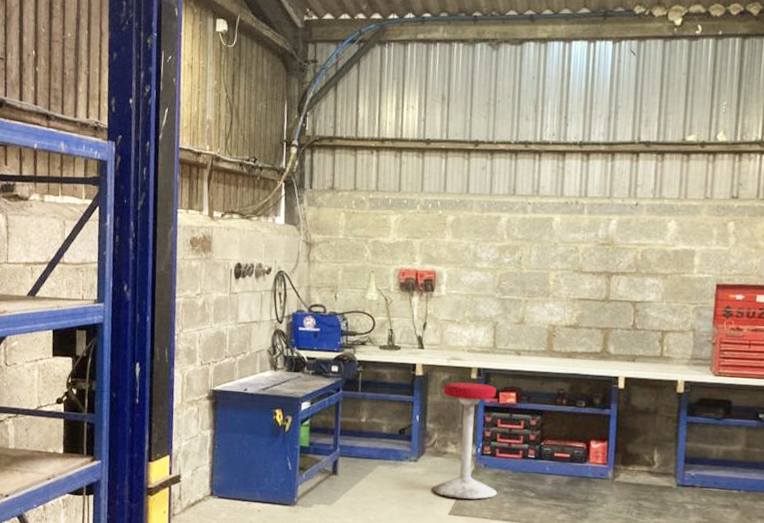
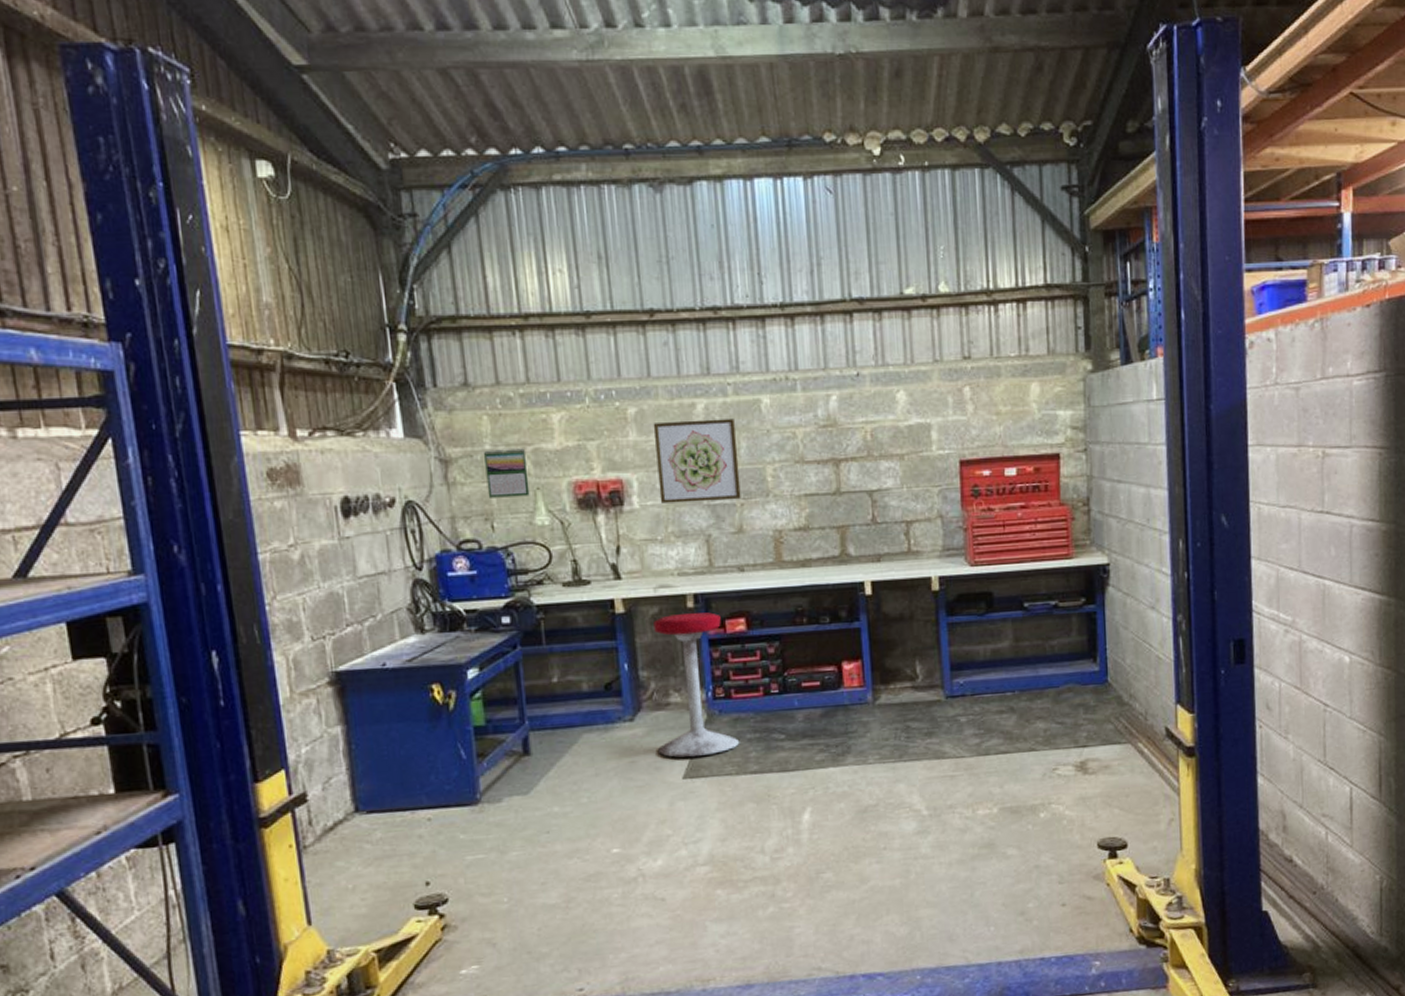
calendar: none [336,238,368,277] -> present [484,448,530,498]
wall art: none [462,229,530,297] -> present [653,418,741,504]

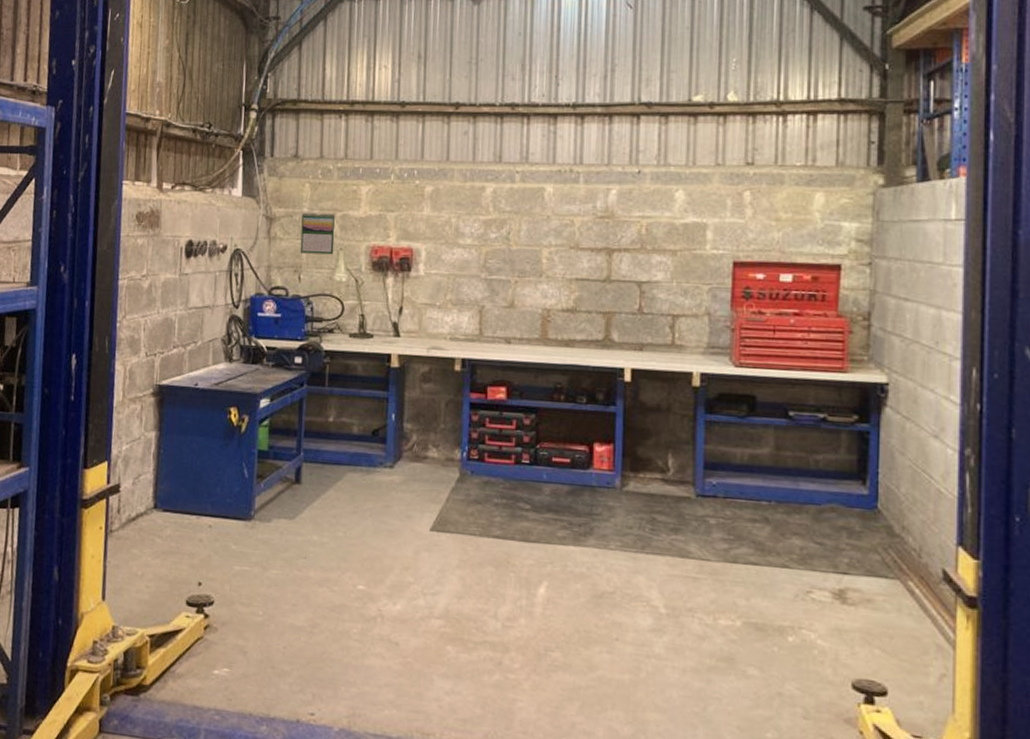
wall art: present [653,418,741,504] -> none [443,201,519,277]
stool: present [653,612,740,758] -> none [411,375,487,513]

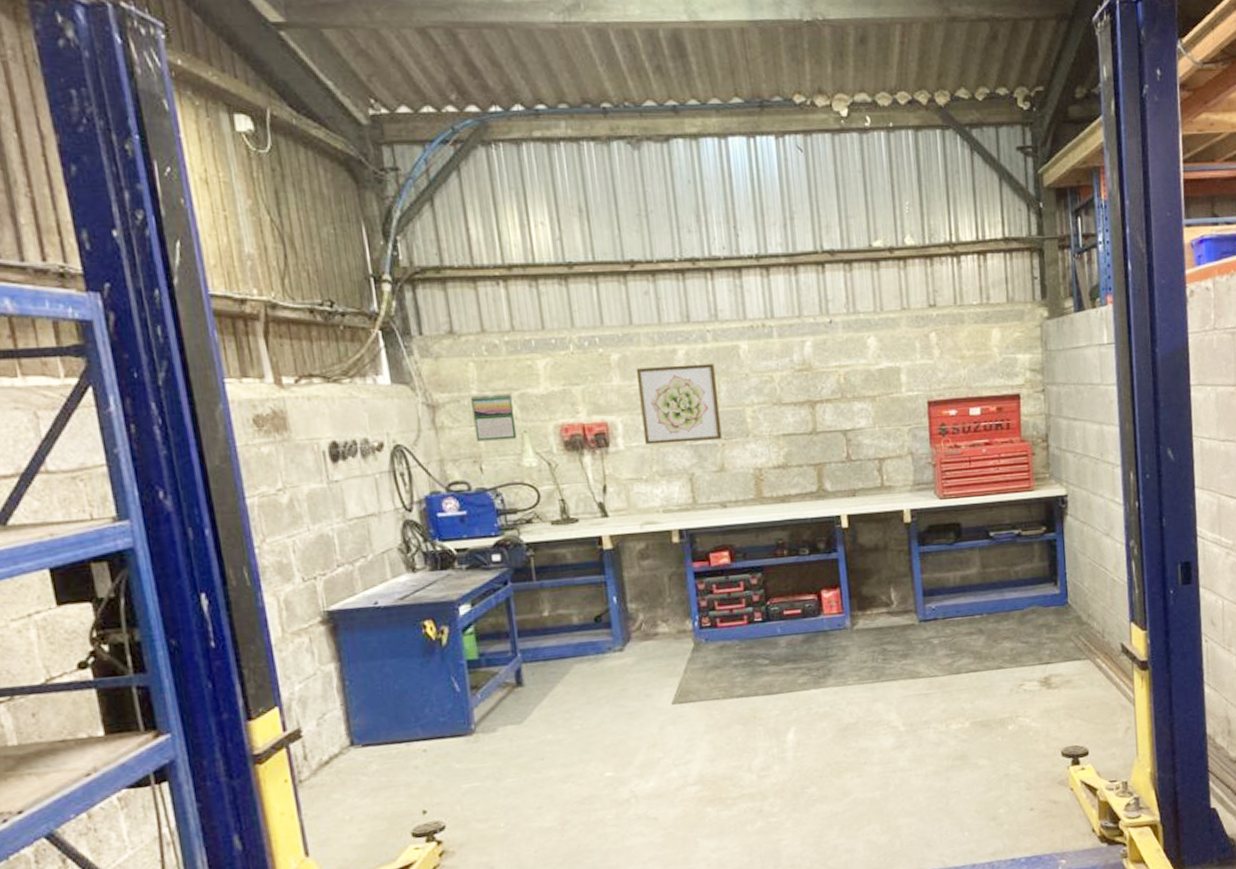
wall art: none [443,201,519,277] -> present [636,363,722,445]

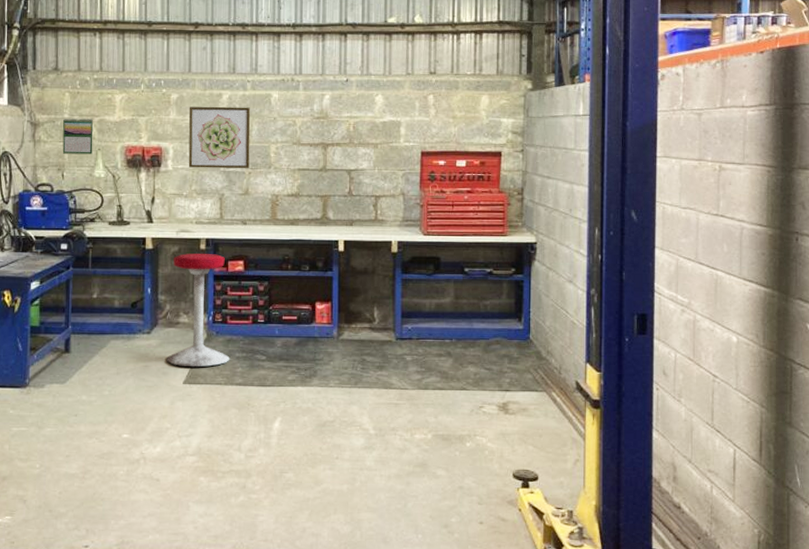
stool: none [640,546,726,685] -> present [167,253,230,368]

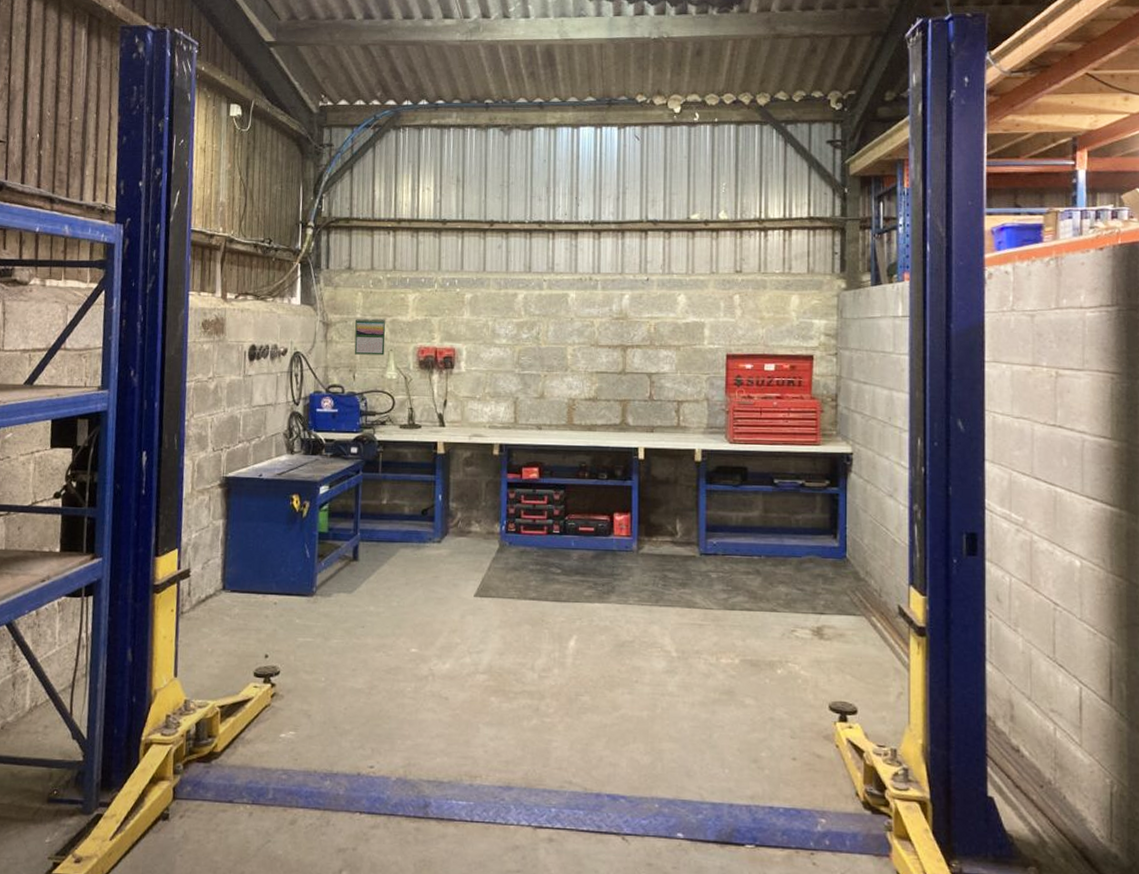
stool: present [167,253,230,368] -> none [457,459,524,580]
wall art: present [188,106,251,169] -> none [482,306,547,372]

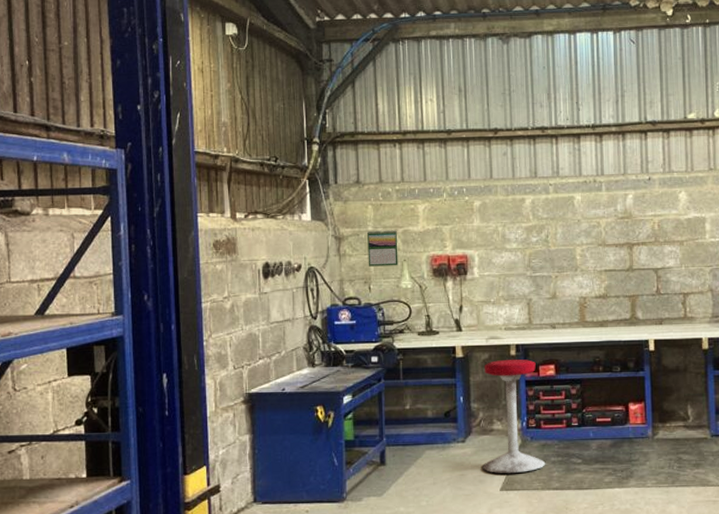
stool: none [457,459,524,580] -> present [483,359,546,474]

